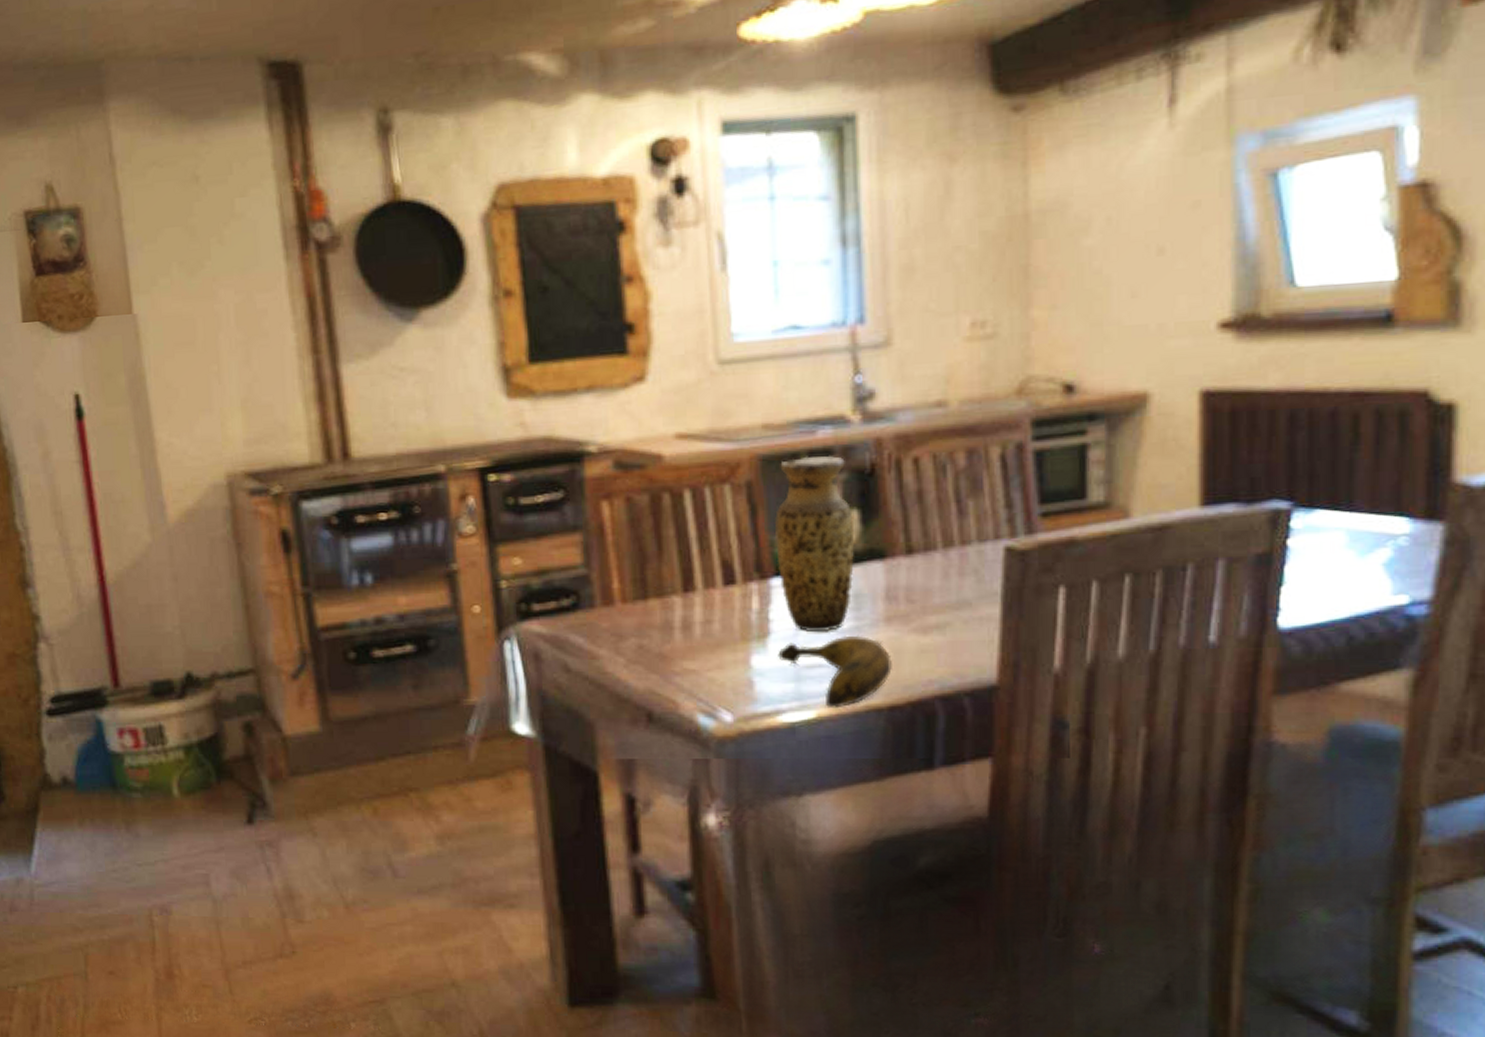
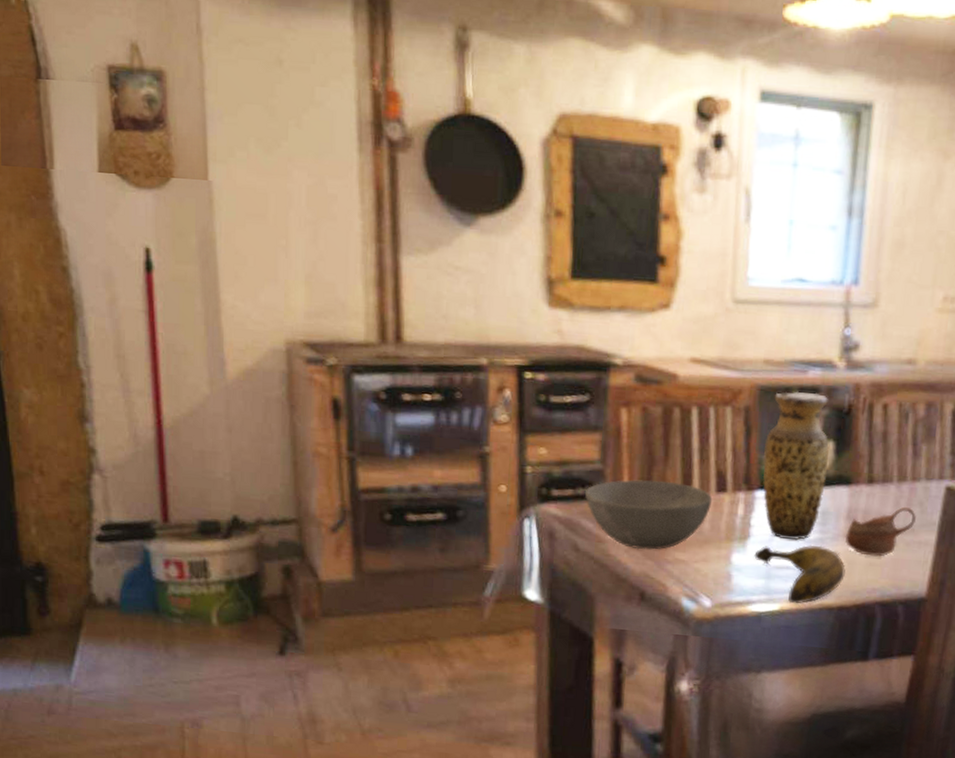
bowl: none [569,580,720,663] -> present [584,479,713,550]
cup: none [886,576,972,641] -> present [845,506,916,557]

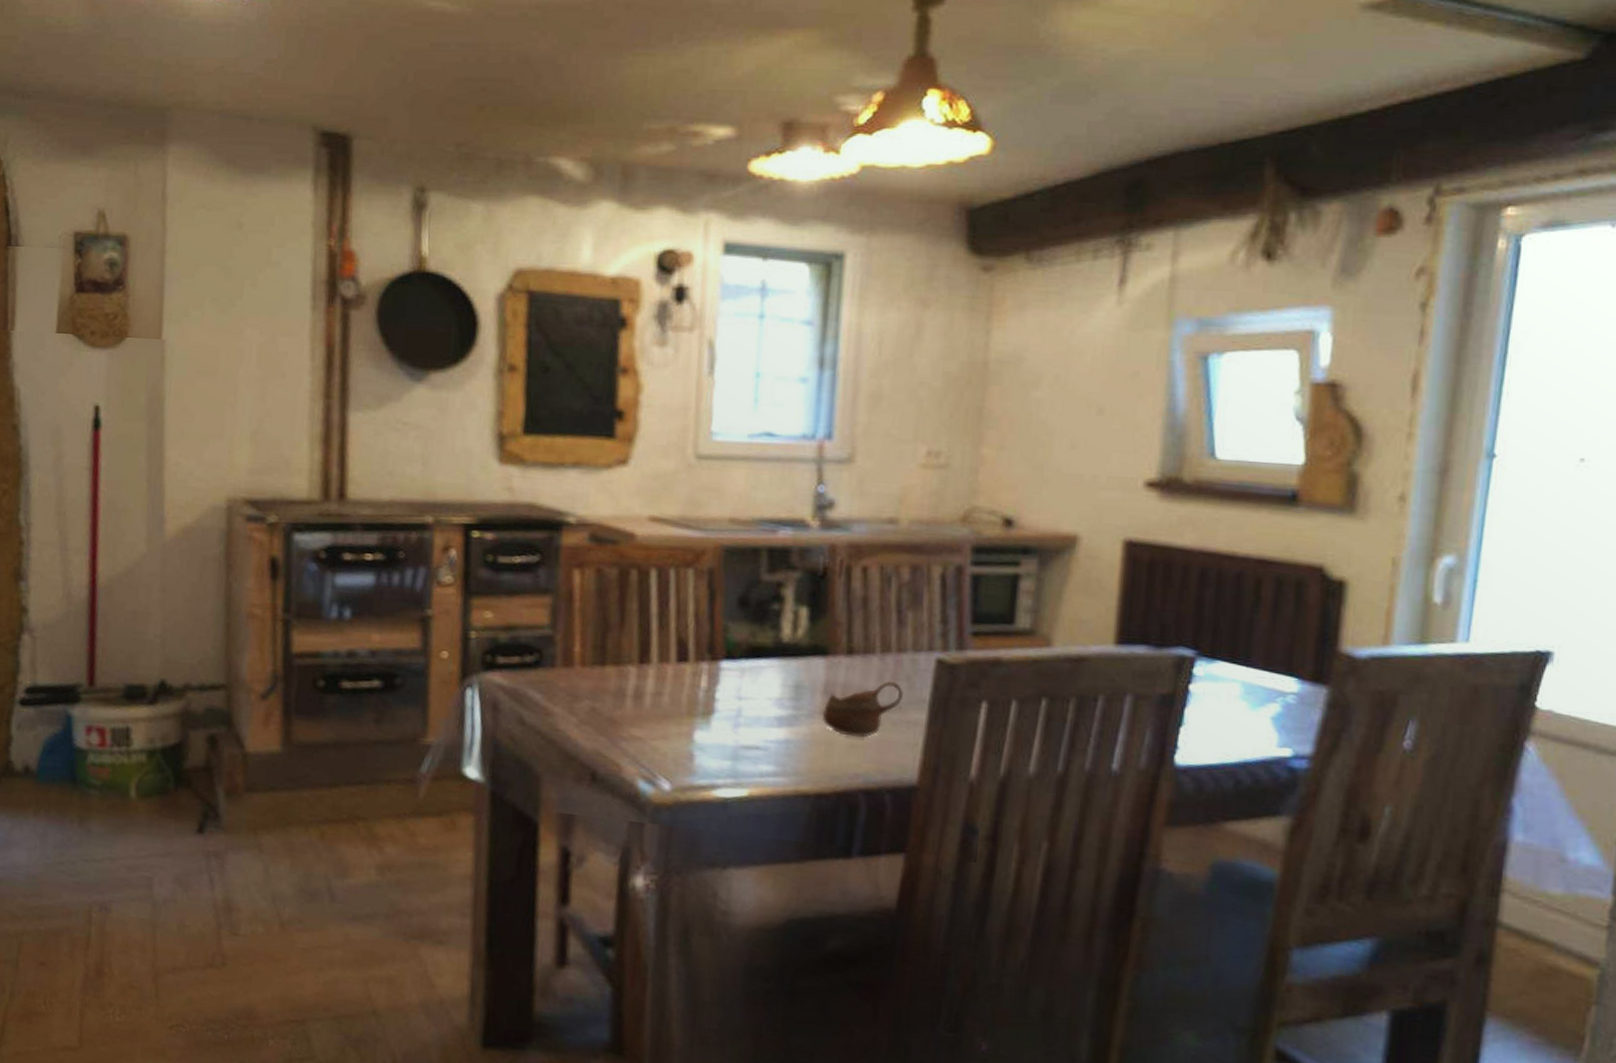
bowl: present [584,479,713,550] -> none [532,646,673,725]
banana: present [754,544,846,604] -> none [719,722,823,790]
vase: present [762,391,829,541] -> none [728,552,803,717]

